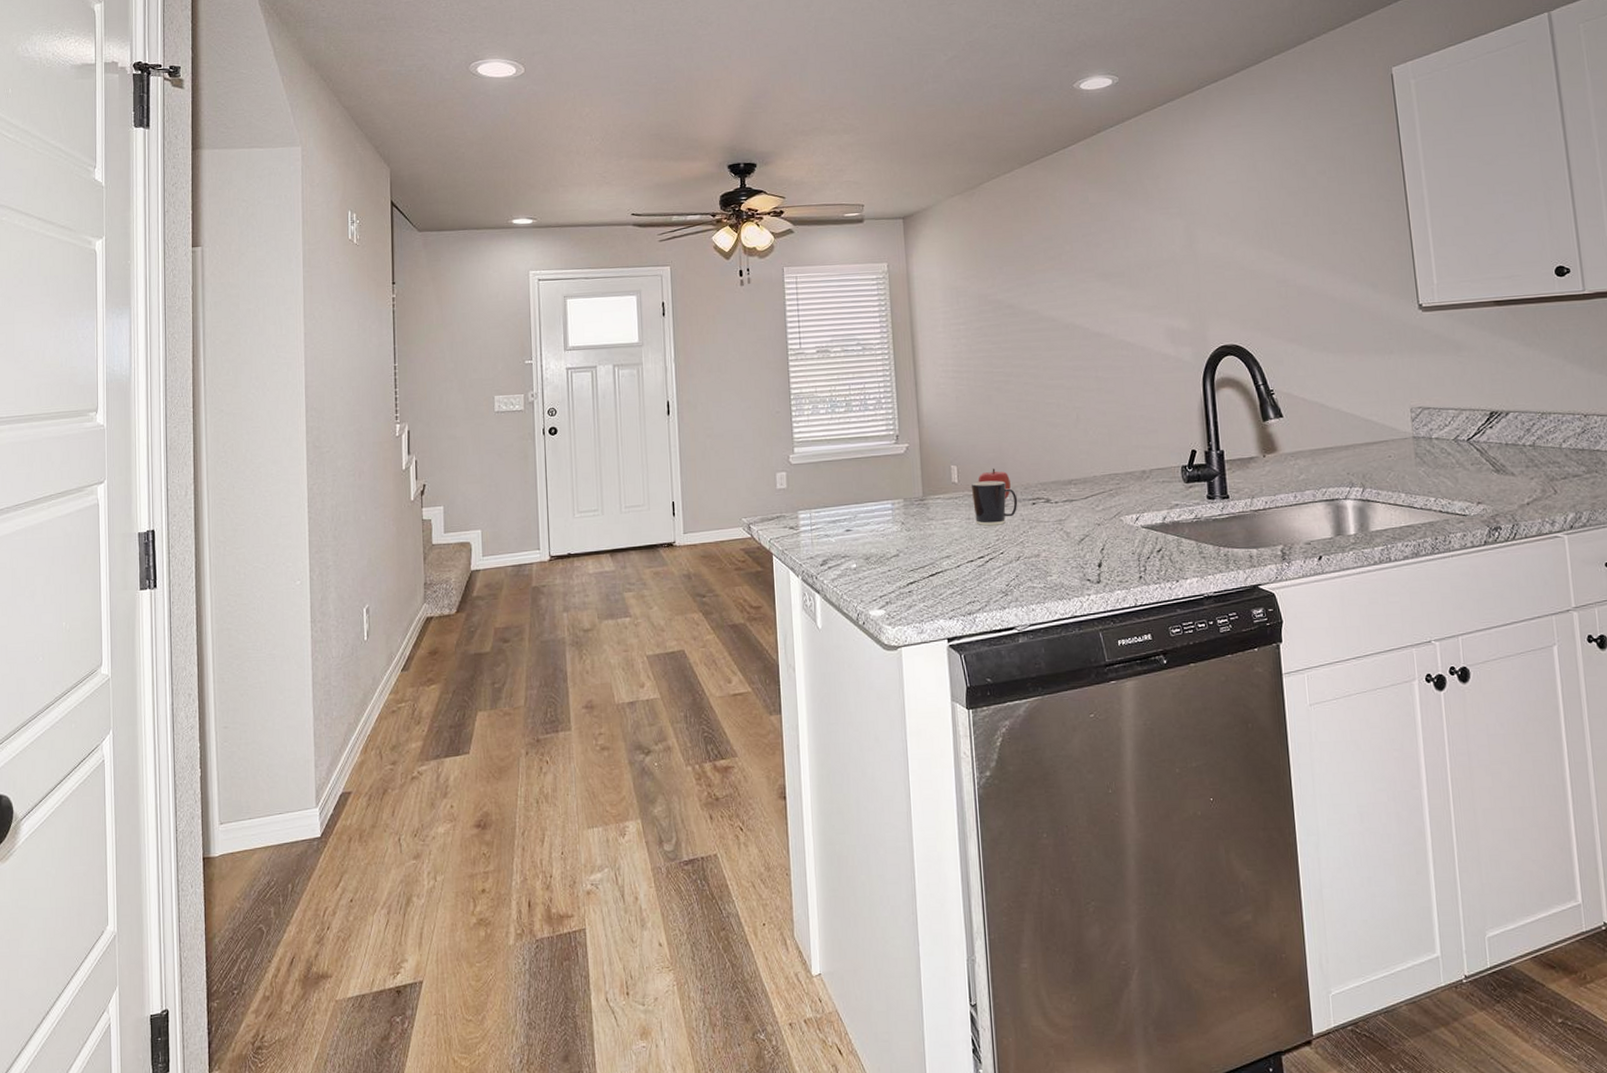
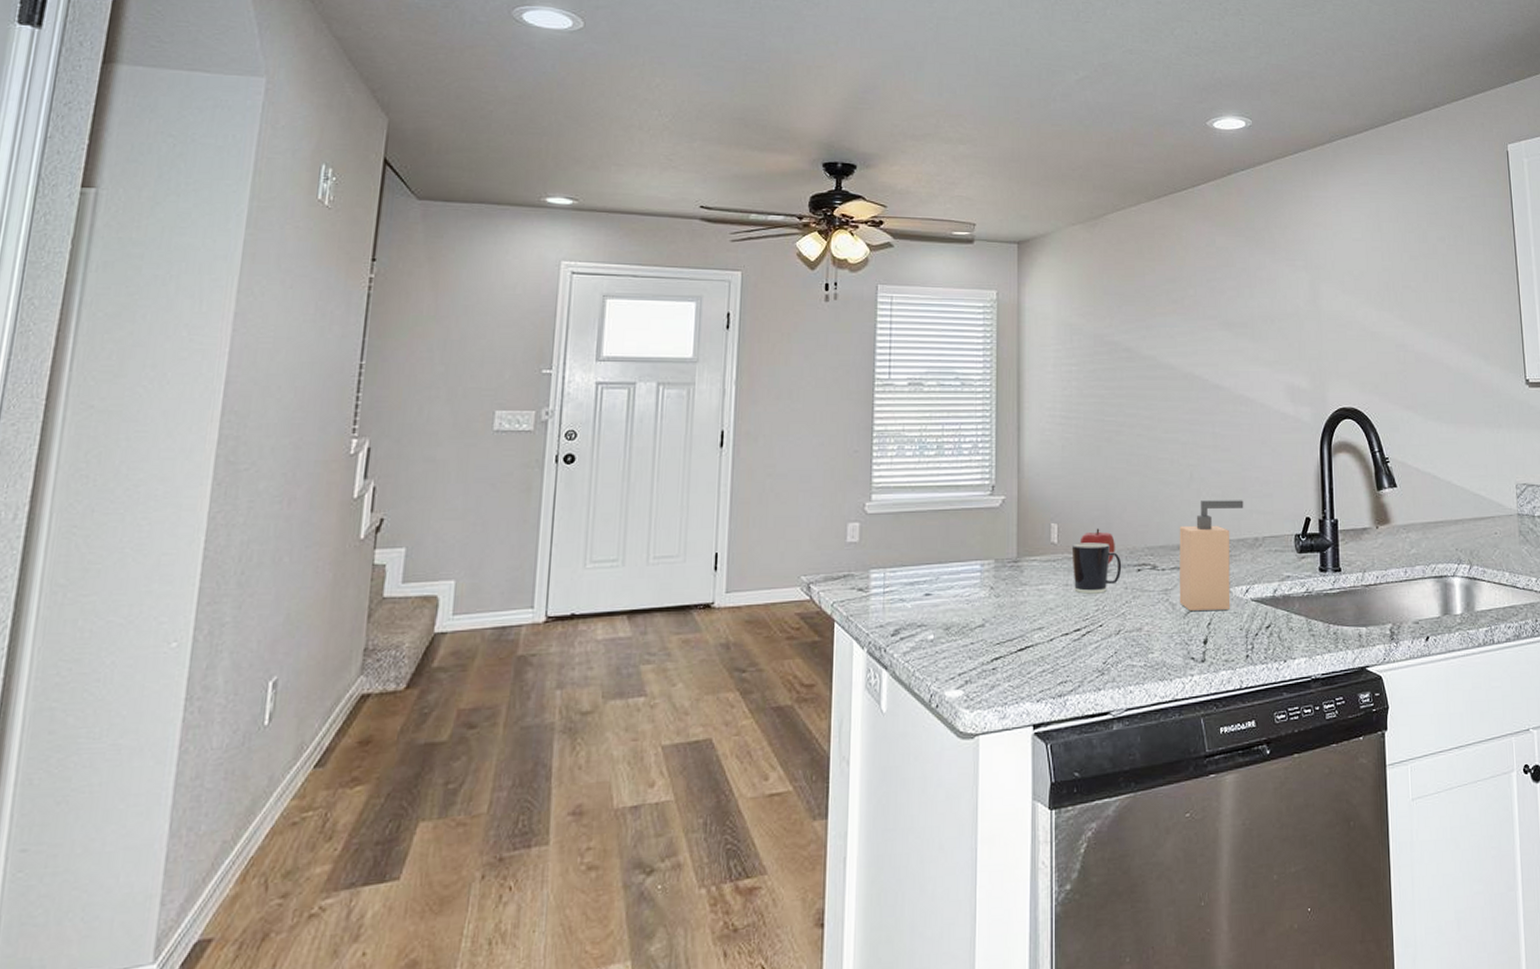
soap dispenser: none [1069,437,1130,538] -> present [1179,500,1244,611]

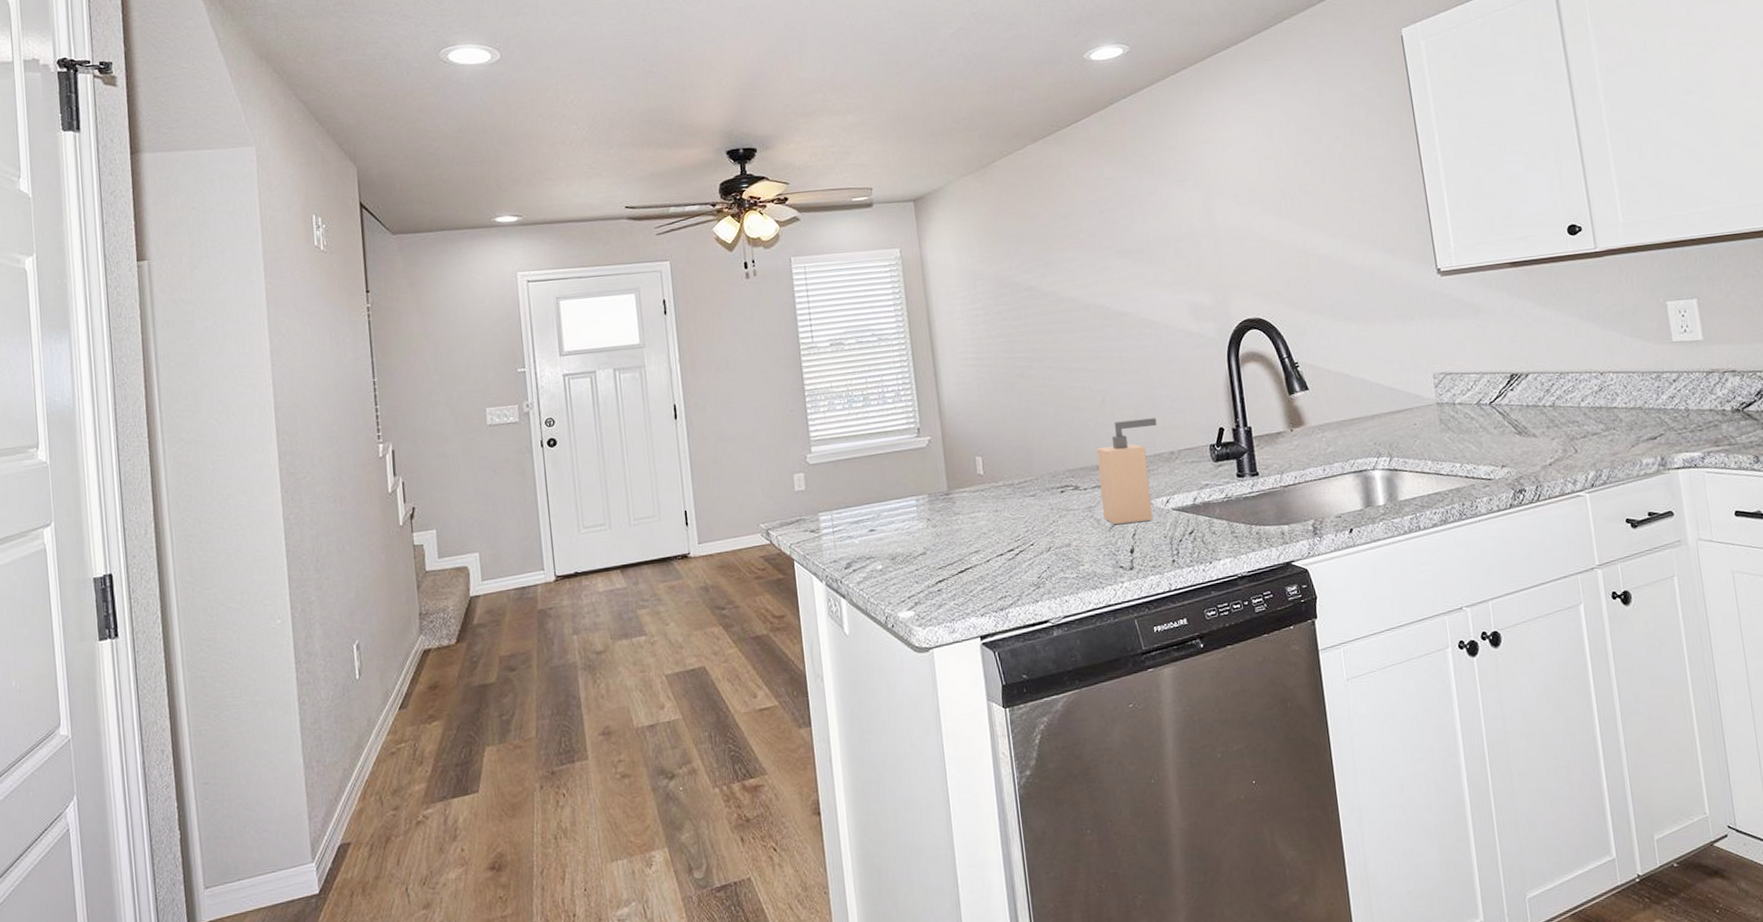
mug: present [1071,542,1122,594] -> none [997,469,1046,518]
fruit: present [1079,528,1115,565] -> none [1004,457,1038,489]

